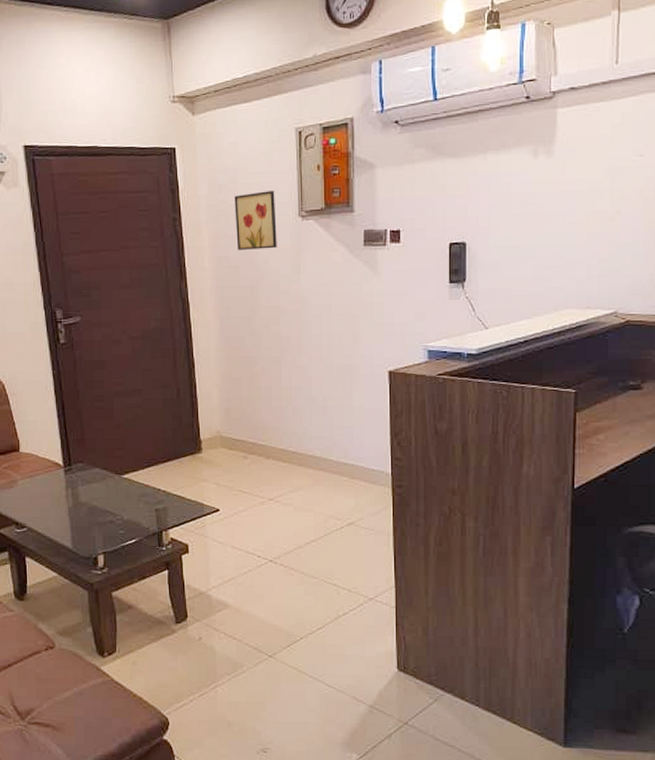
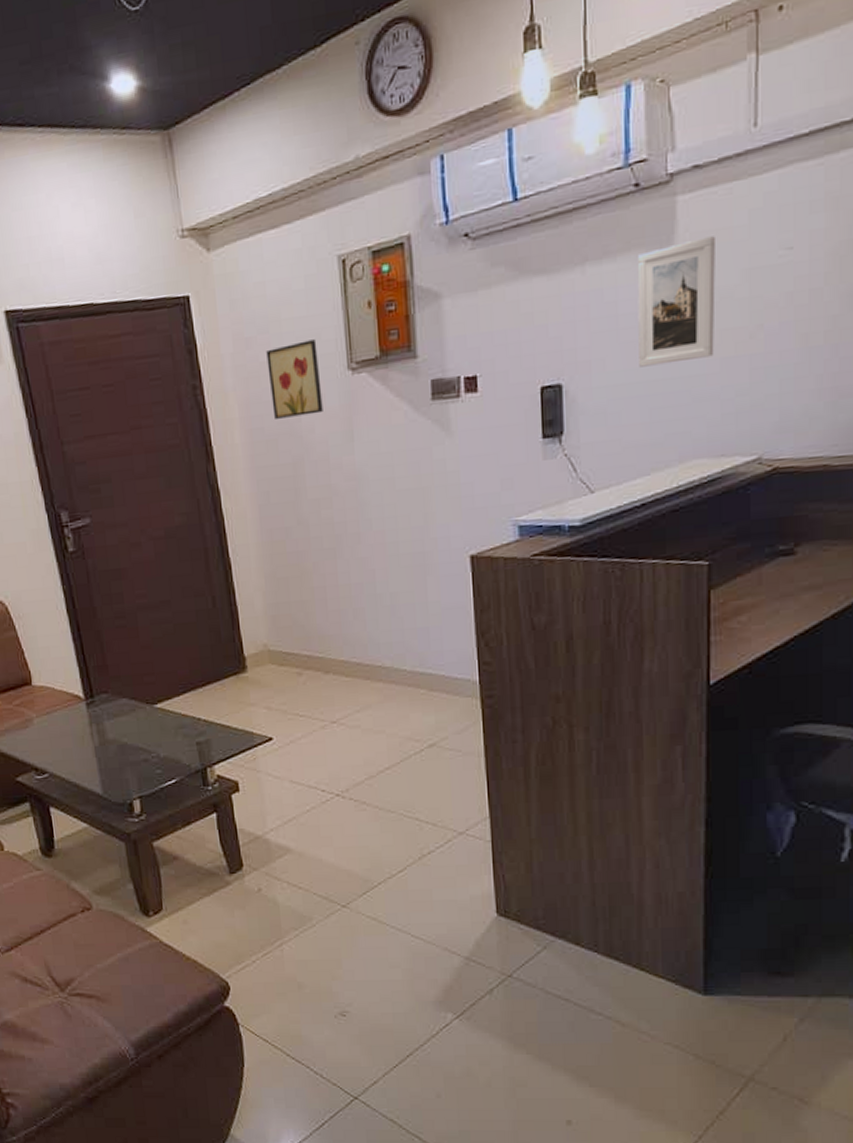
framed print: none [526,141,585,235] -> present [637,236,716,367]

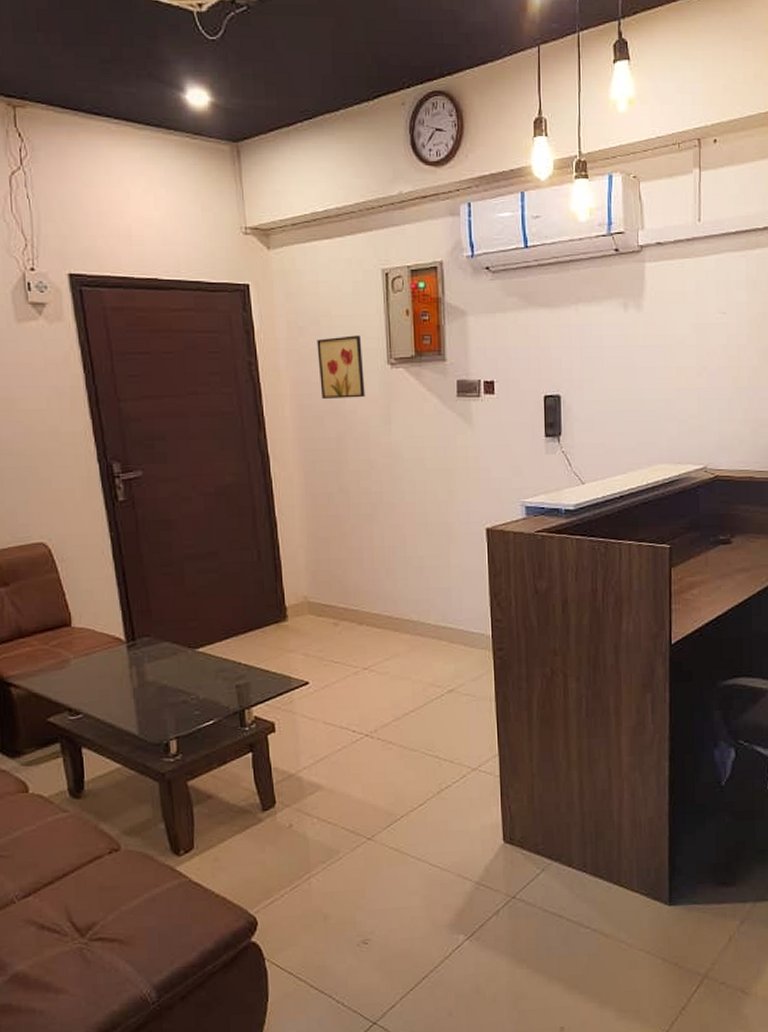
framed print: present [637,236,716,367] -> none [617,296,673,389]

